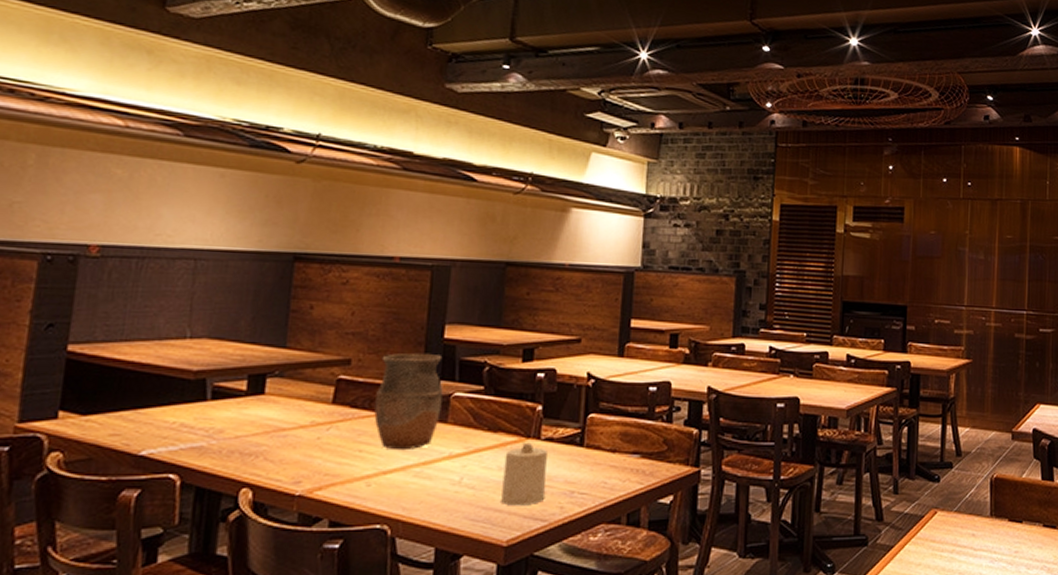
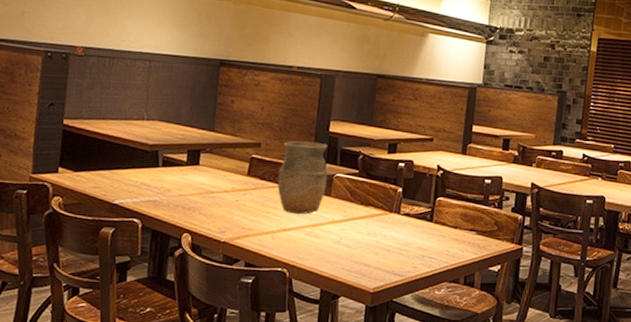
candle: present [501,442,547,506] -> none [369,215,405,263]

